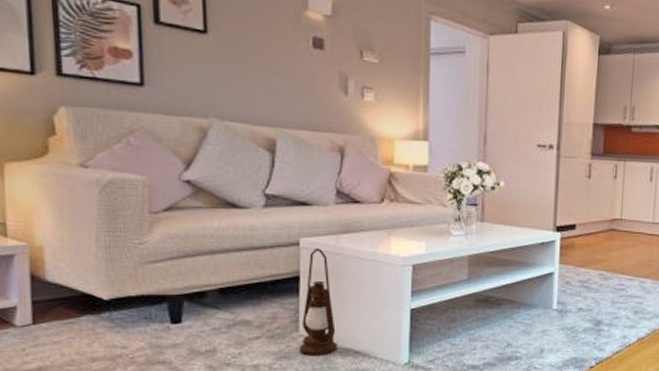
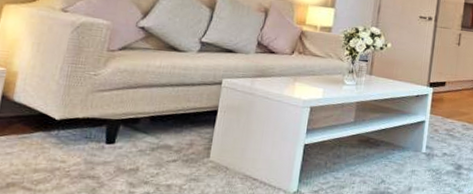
lantern: present [298,248,338,356] -> none [206,87,243,180]

